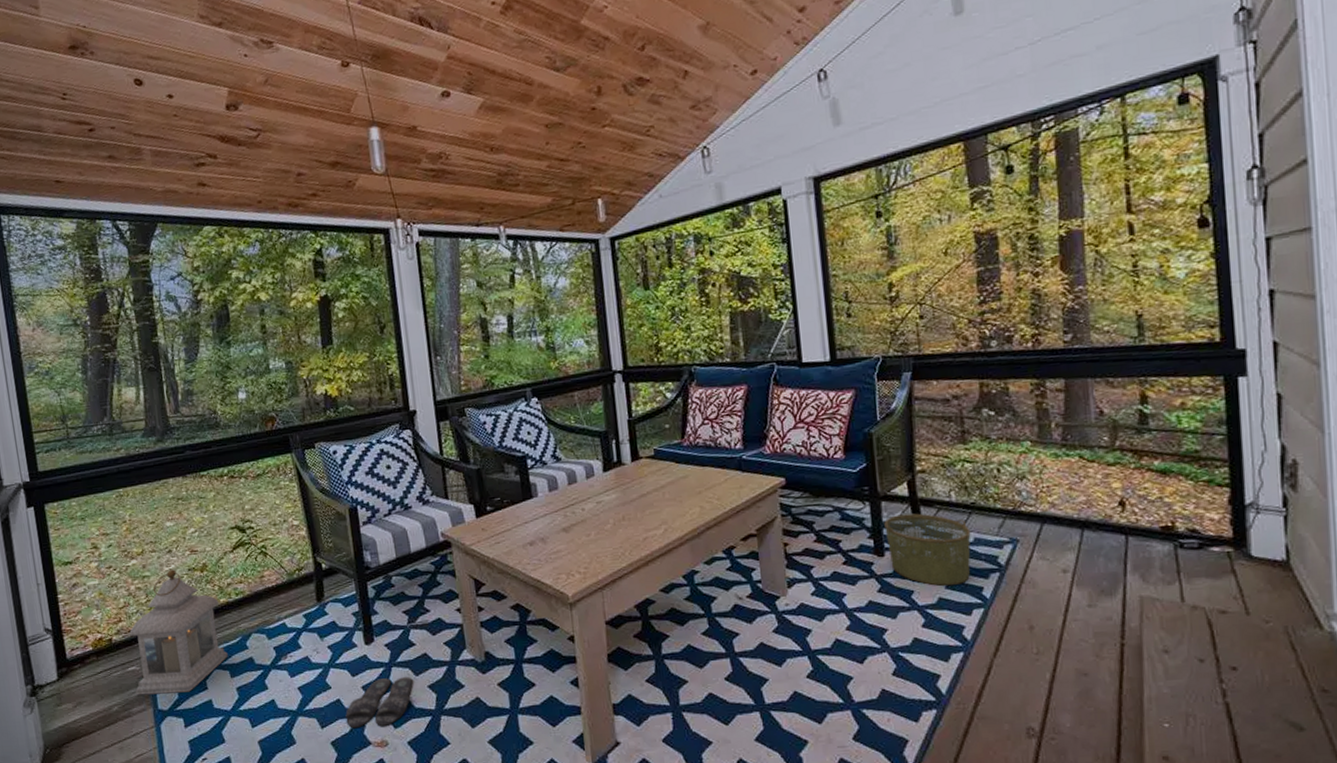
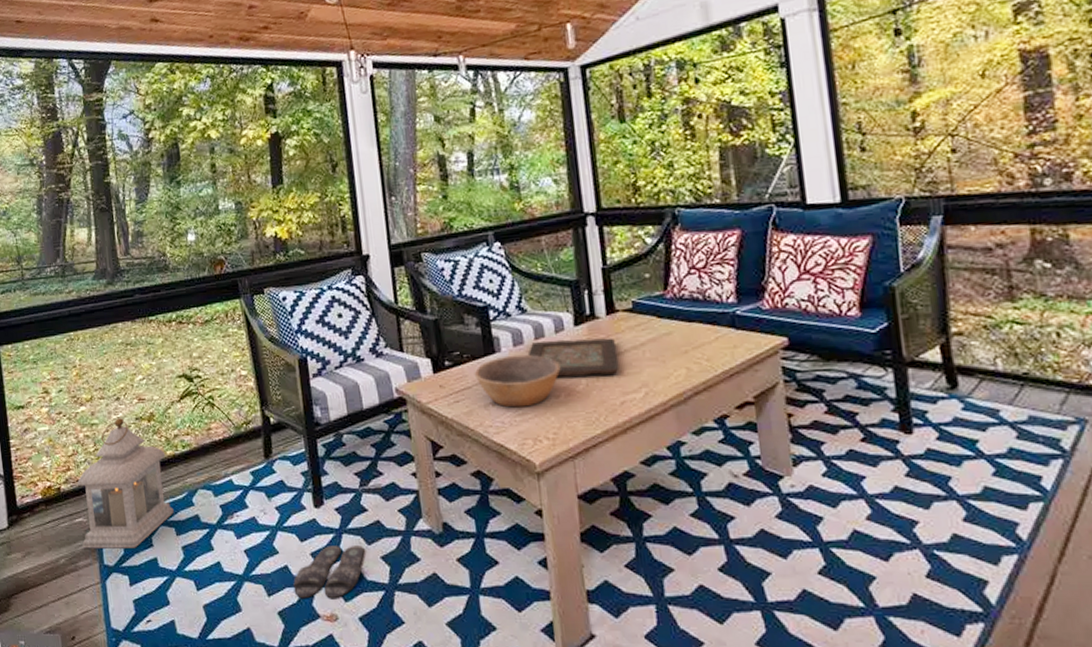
bowl: none [513,498,591,547] -> present [474,354,561,408]
decorative tray: none [563,481,643,518] -> present [529,338,620,377]
basket: present [884,513,971,586] -> none [912,383,1024,473]

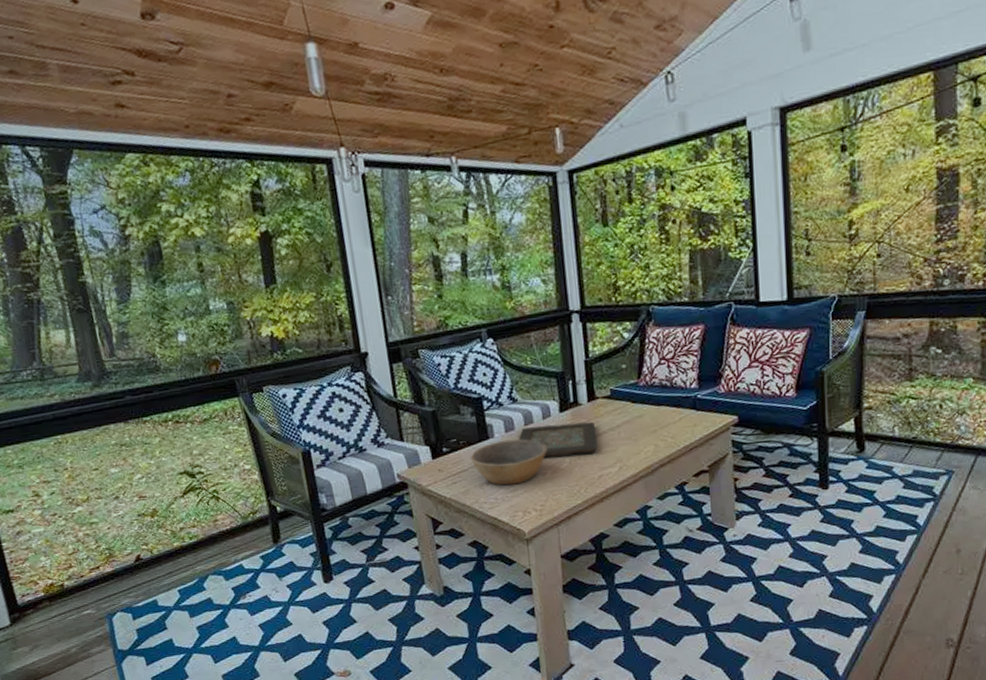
lantern: present [77,418,174,549] -> none [81,515,186,637]
slippers: present [293,546,365,599] -> none [307,612,374,661]

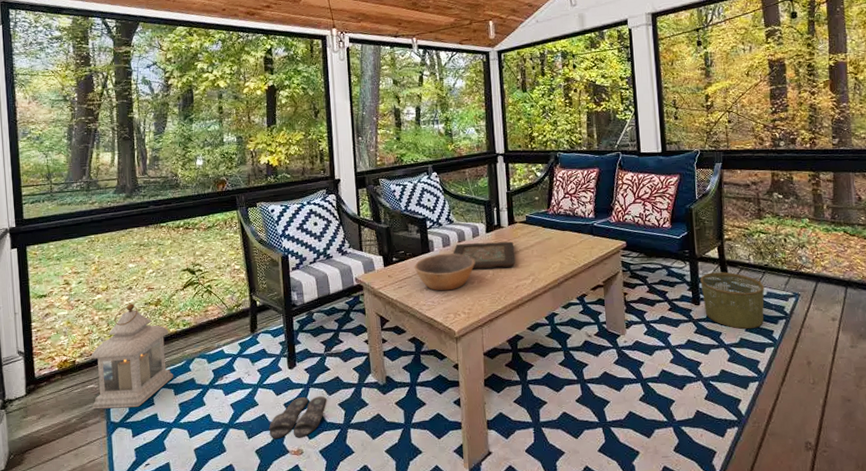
lantern: none [81,515,186,637] -> present [91,303,173,409]
slippers: none [307,612,374,661] -> present [269,396,326,439]
basket: none [830,448,910,515] -> present [700,272,765,330]

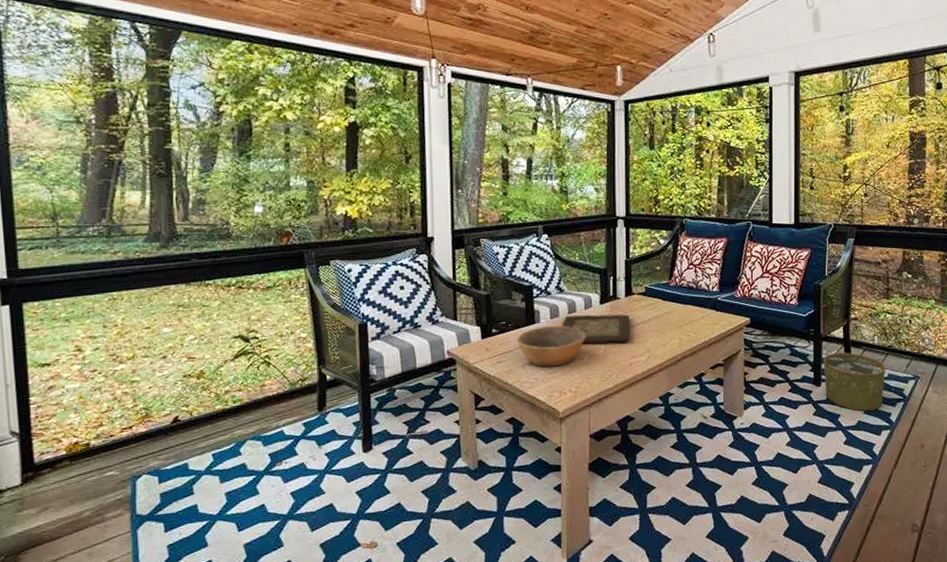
lantern: present [91,303,173,409] -> none [111,375,219,501]
slippers: present [269,396,326,439] -> none [337,483,407,531]

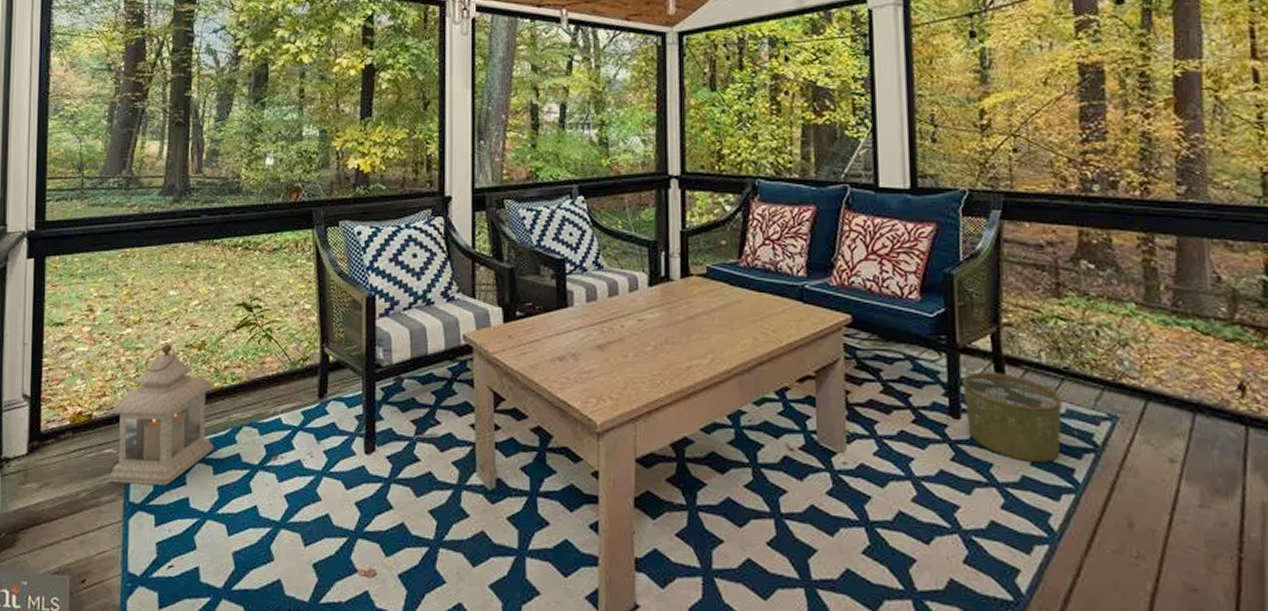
lantern: none [111,375,219,501] -> present [108,344,214,486]
bowl: present [516,325,586,367] -> none [544,310,631,365]
decorative tray: present [562,314,631,344] -> none [601,298,689,338]

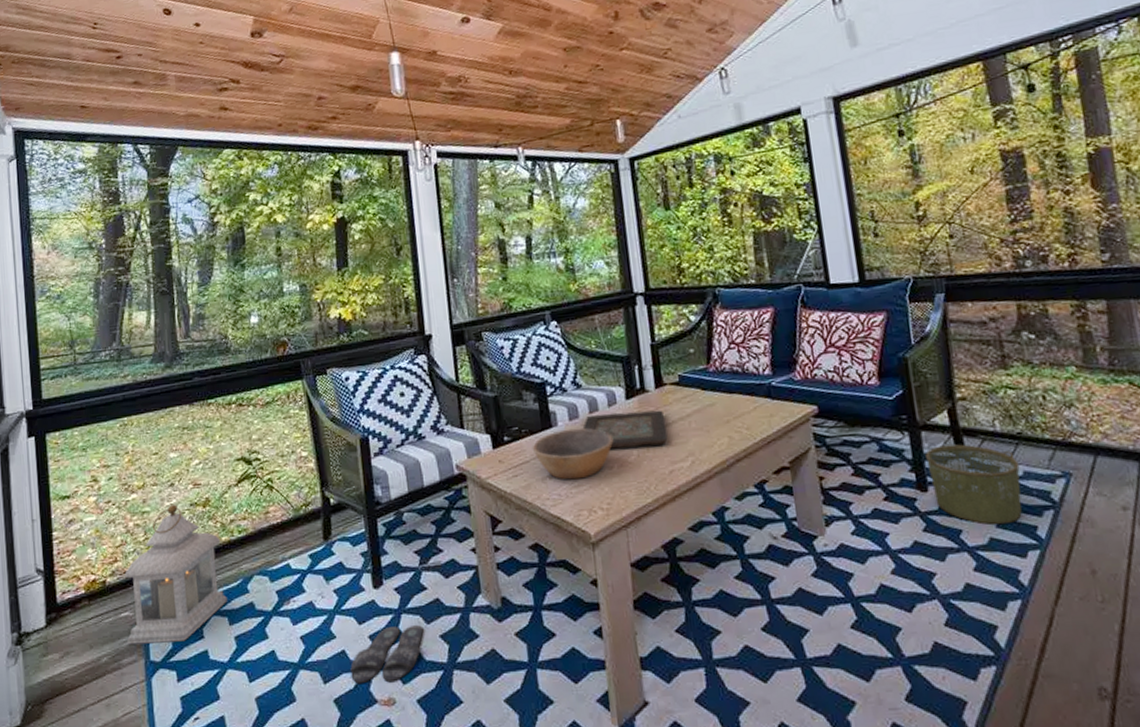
slippers: none [333,495,413,553] -> present [350,625,424,684]
bowl: none [544,310,631,365] -> present [532,427,614,480]
decorative tray: none [601,298,689,338] -> present [583,410,668,449]

